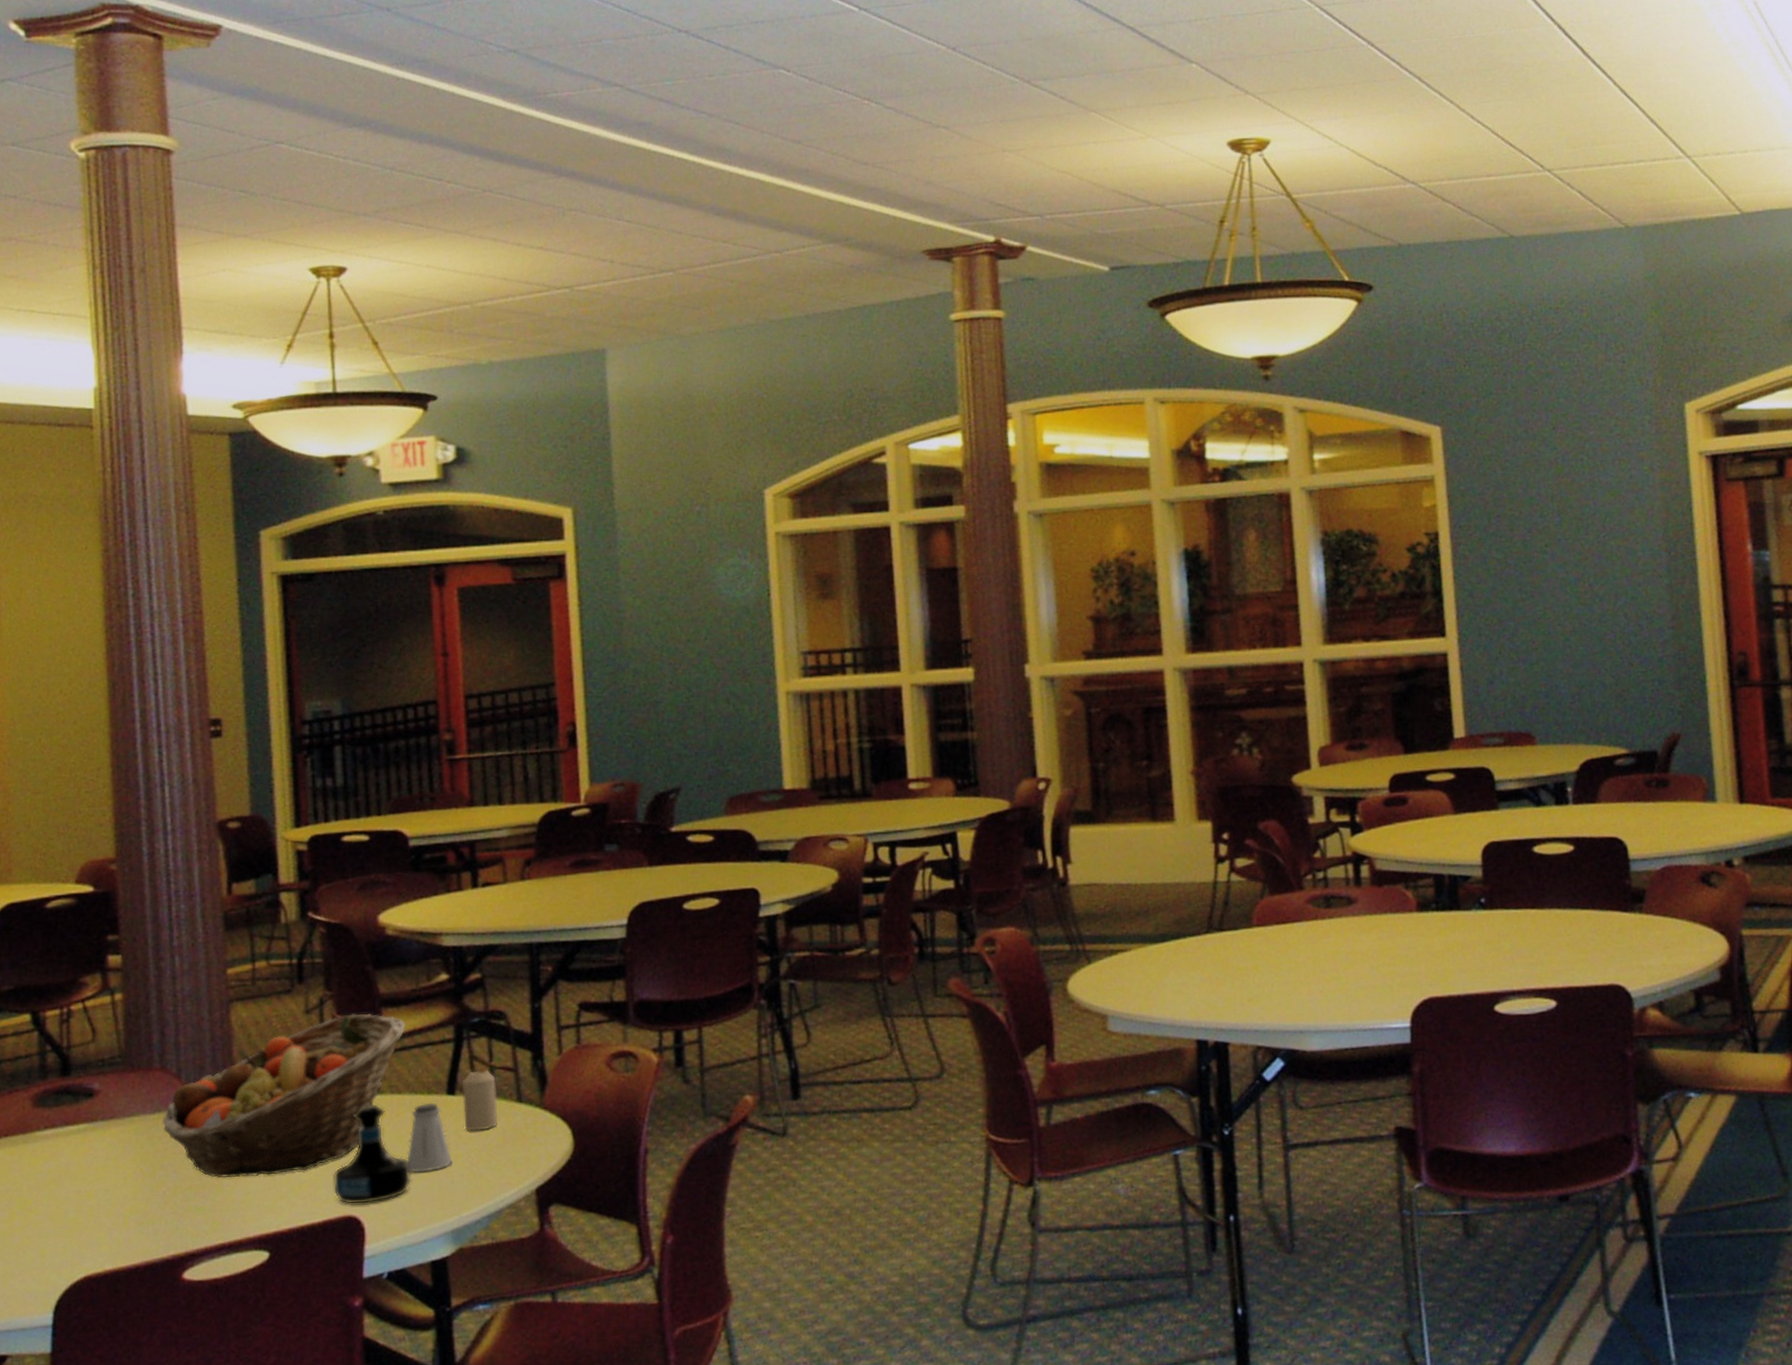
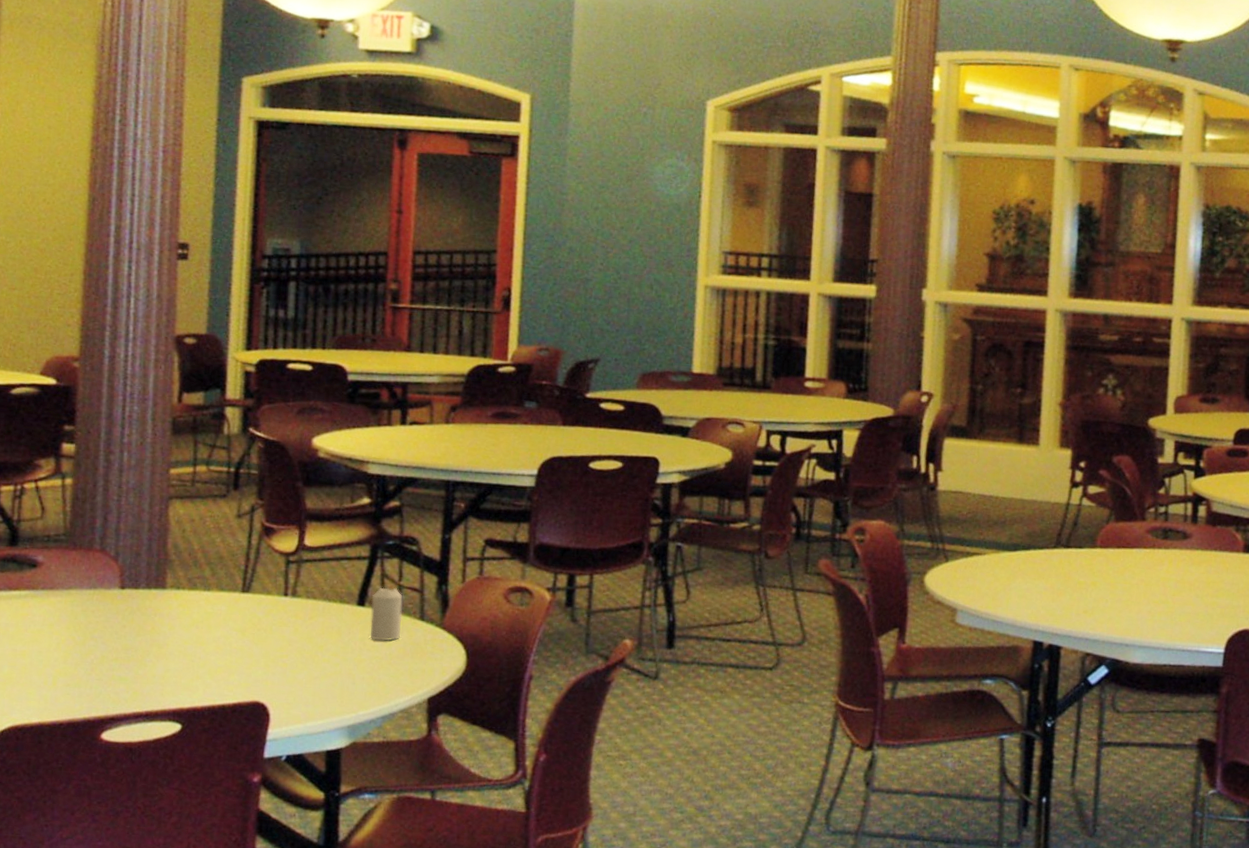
fruit basket: present [162,1014,406,1178] -> none [97,522,327,657]
tequila bottle: present [333,1103,412,1205] -> none [245,604,317,693]
saltshaker: present [407,1102,453,1173] -> none [315,610,356,672]

